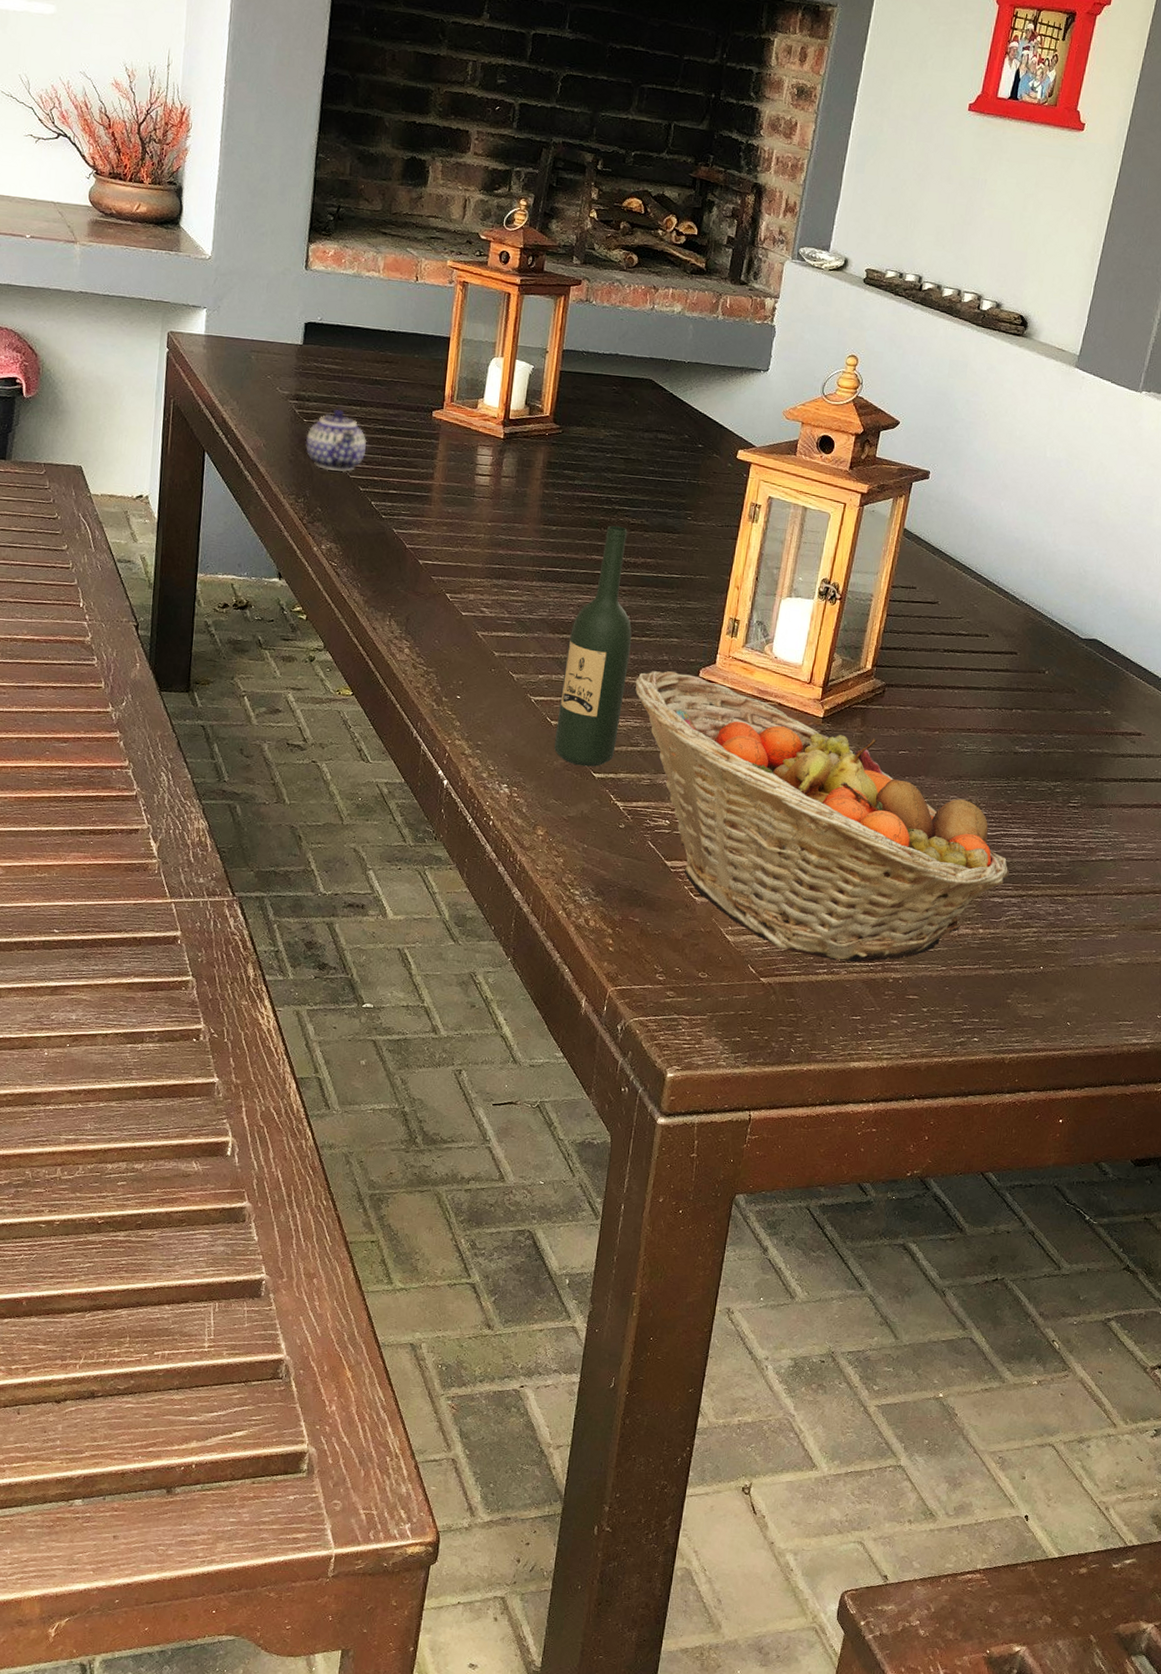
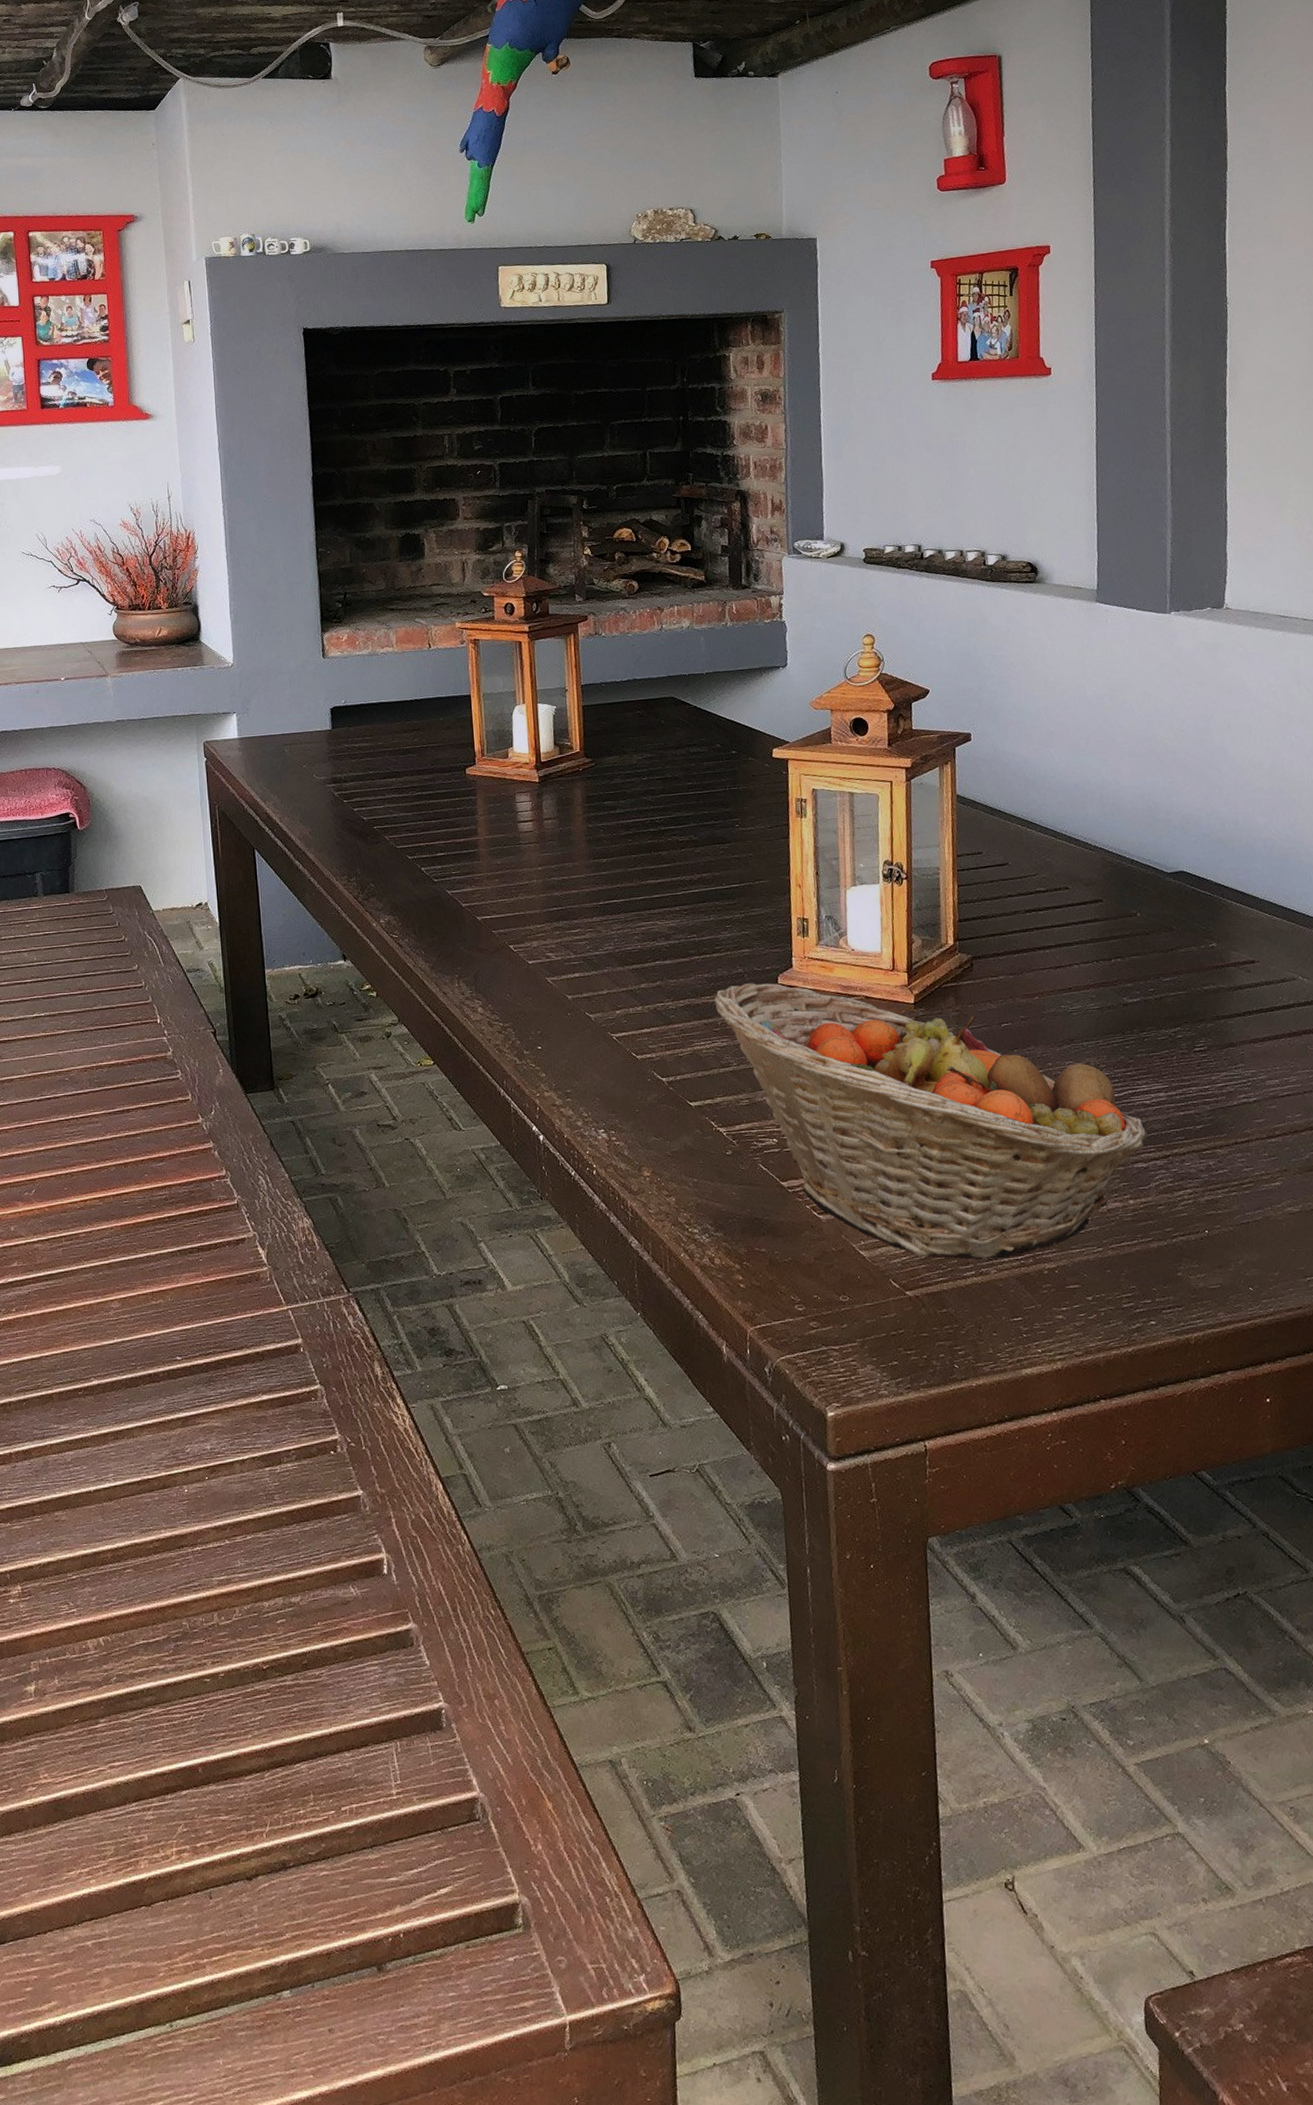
teapot: present [306,409,367,473] -> none [349,784,409,846]
wine bottle: present [554,525,632,767] -> none [639,846,707,1097]

